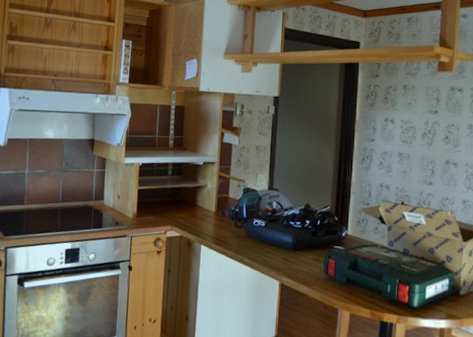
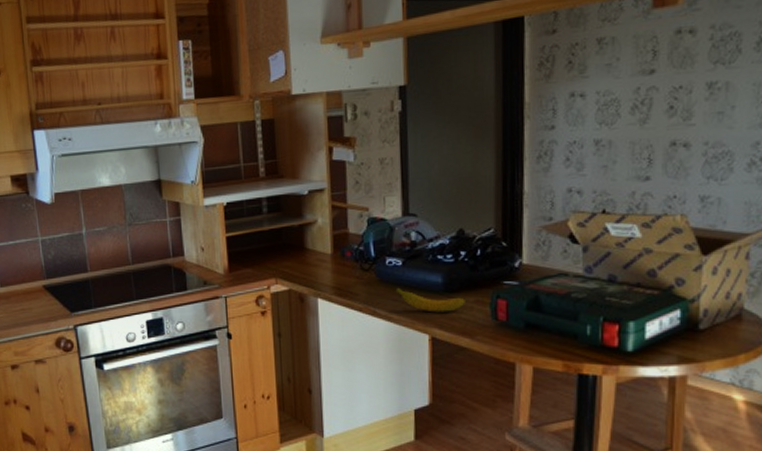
banana: none [258,242,307,265] -> present [395,287,465,313]

